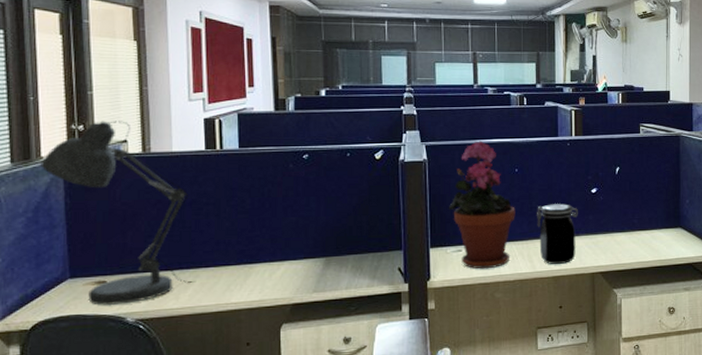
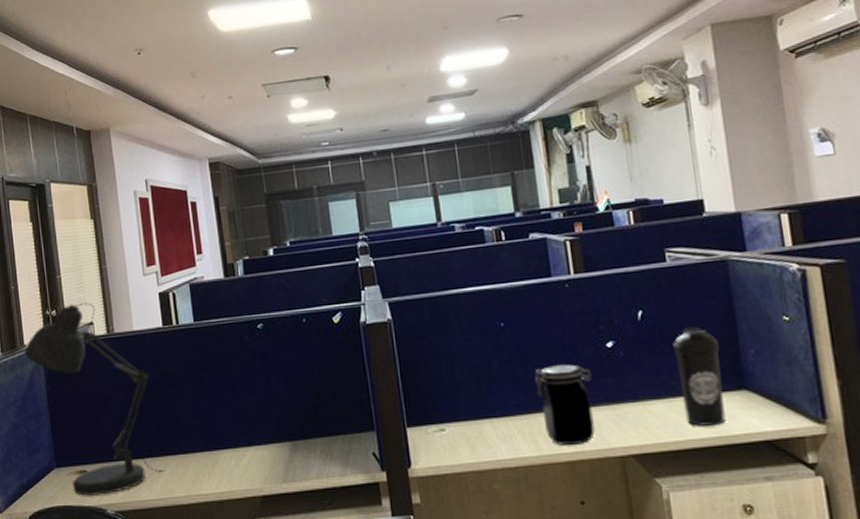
potted plant: present [448,141,515,269] -> none [423,291,508,453]
water bottle: none [637,182,667,252] -> present [673,327,726,426]

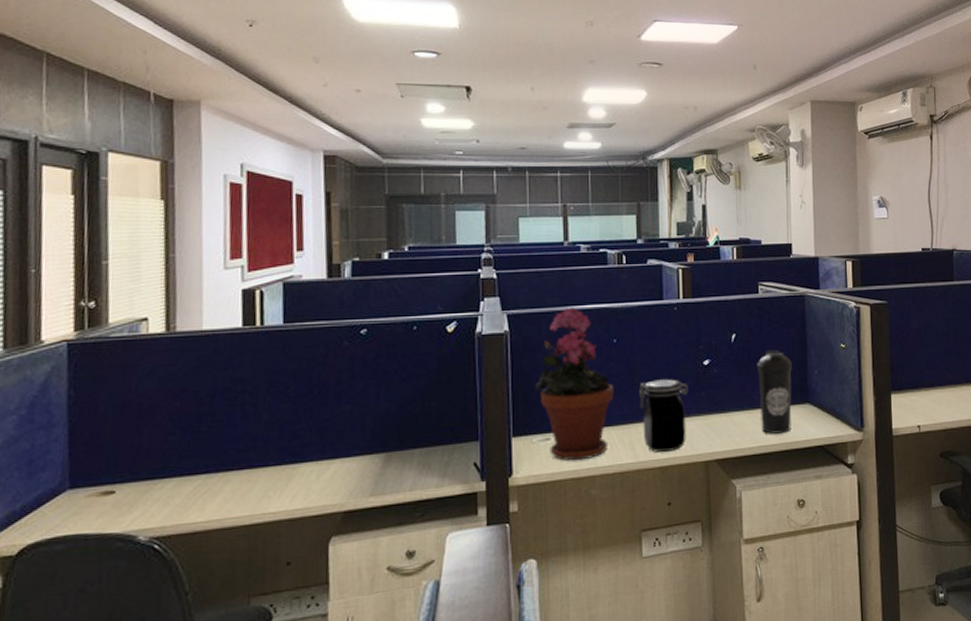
desk lamp: present [24,302,166,496] -> none [39,295,227,522]
potted plant: none [423,291,508,453] -> present [534,307,614,461]

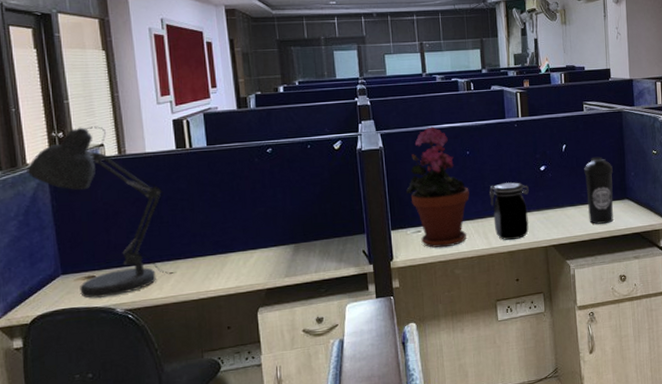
desk lamp: none [39,295,227,522] -> present [26,126,177,299]

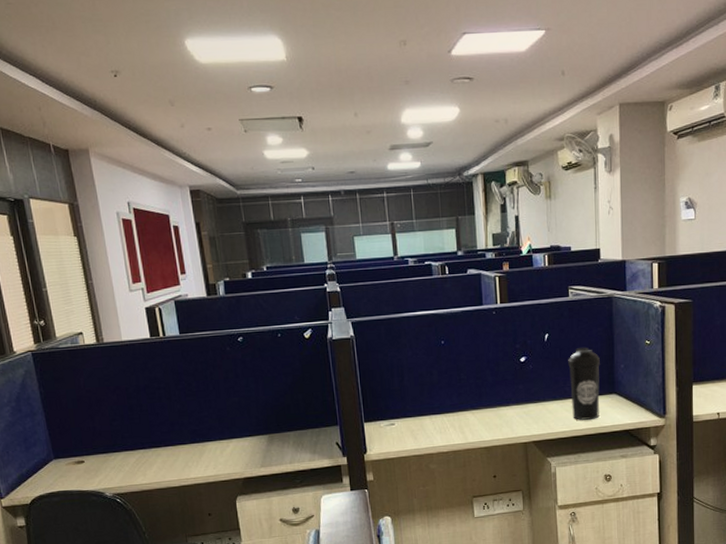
desk lamp: present [26,126,177,299] -> none [14,314,159,482]
potted plant: present [405,127,470,248] -> none [378,314,445,442]
jar: present [489,182,529,240] -> none [465,374,508,435]

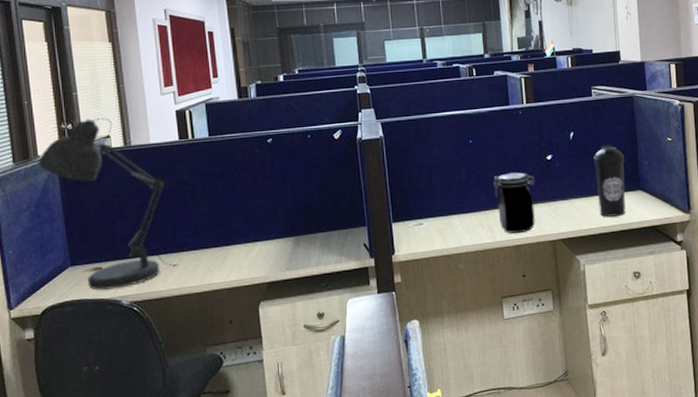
desk lamp: none [14,314,159,482] -> present [38,118,180,290]
jar: none [465,374,508,435] -> present [493,172,535,234]

